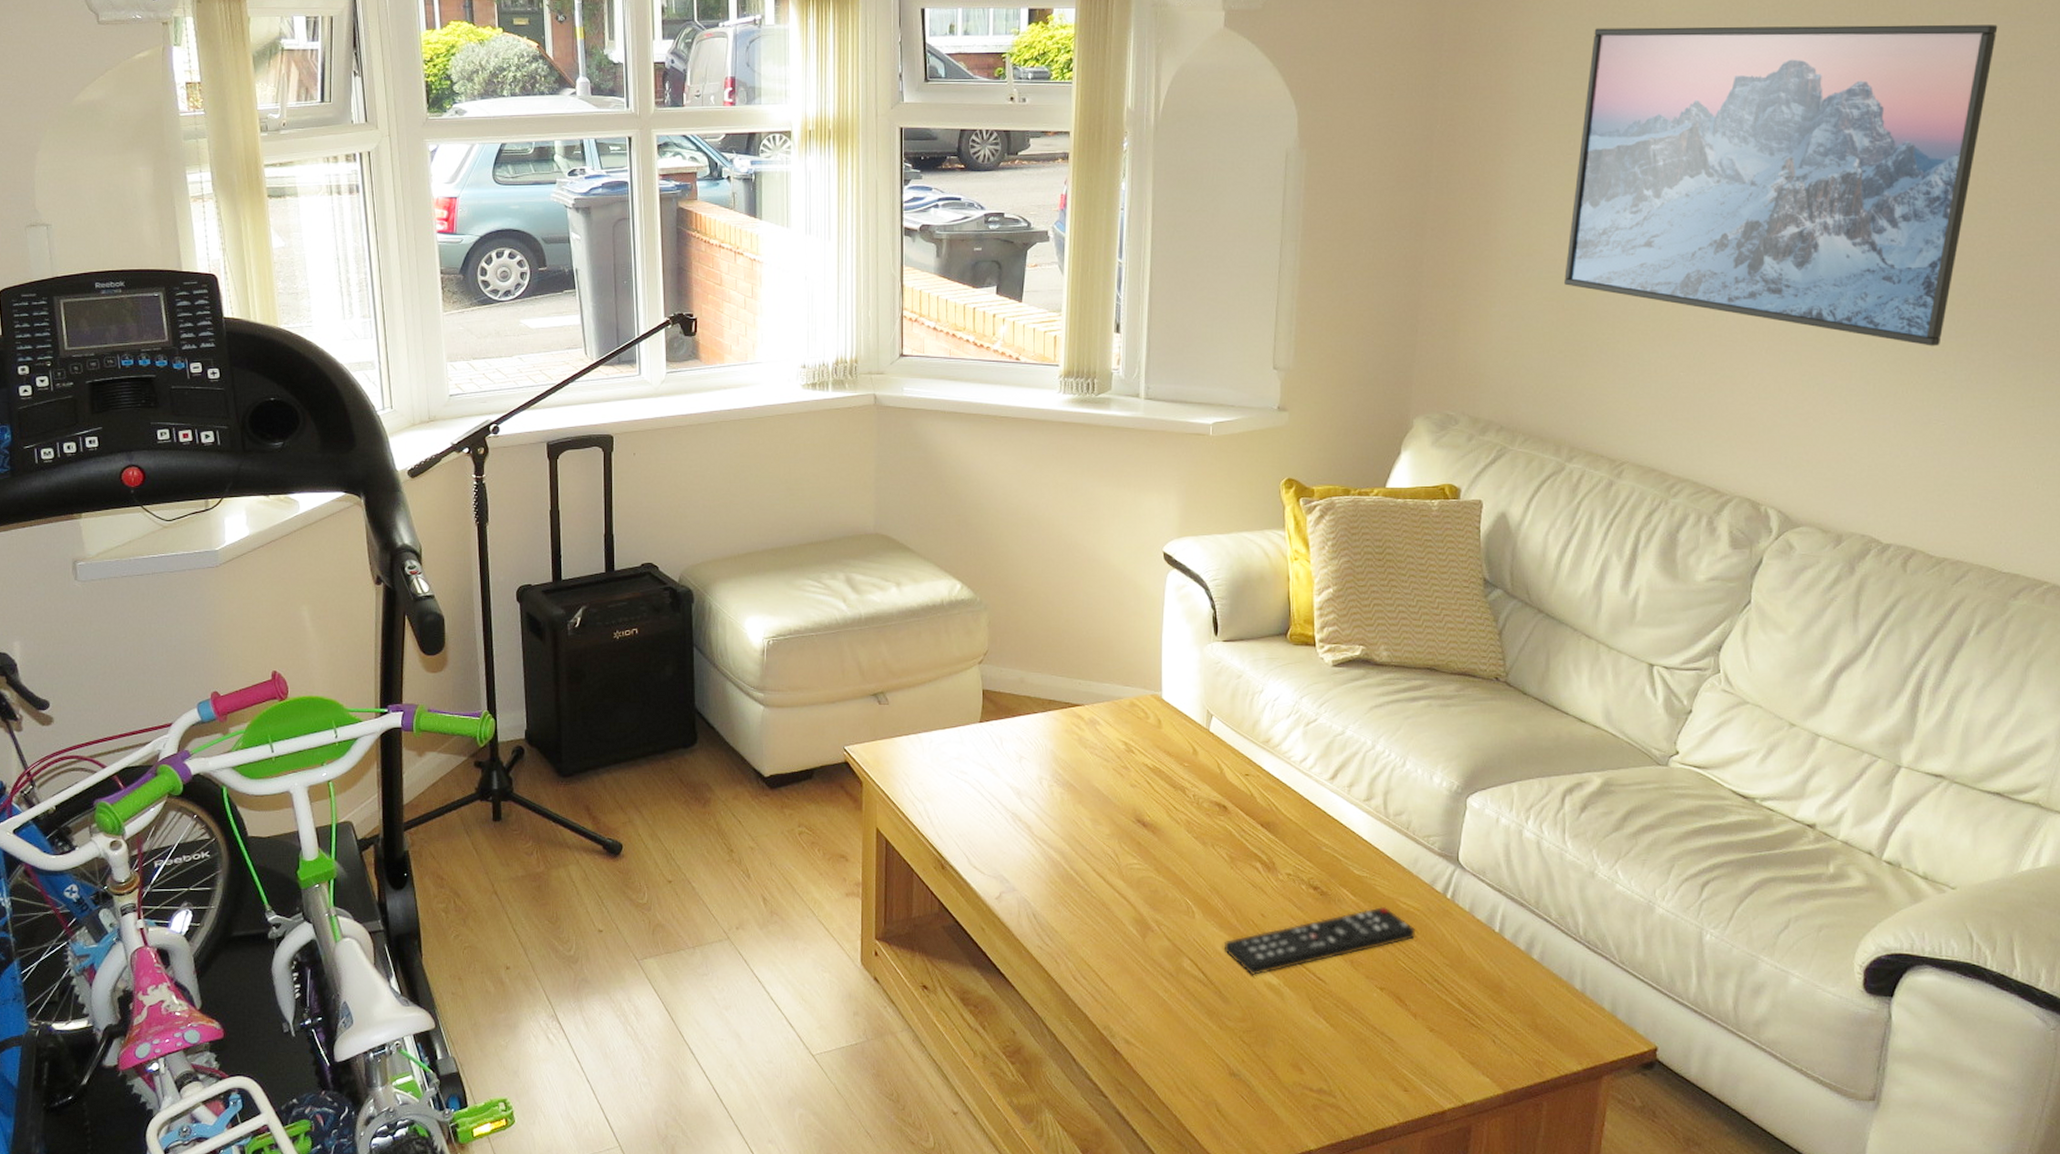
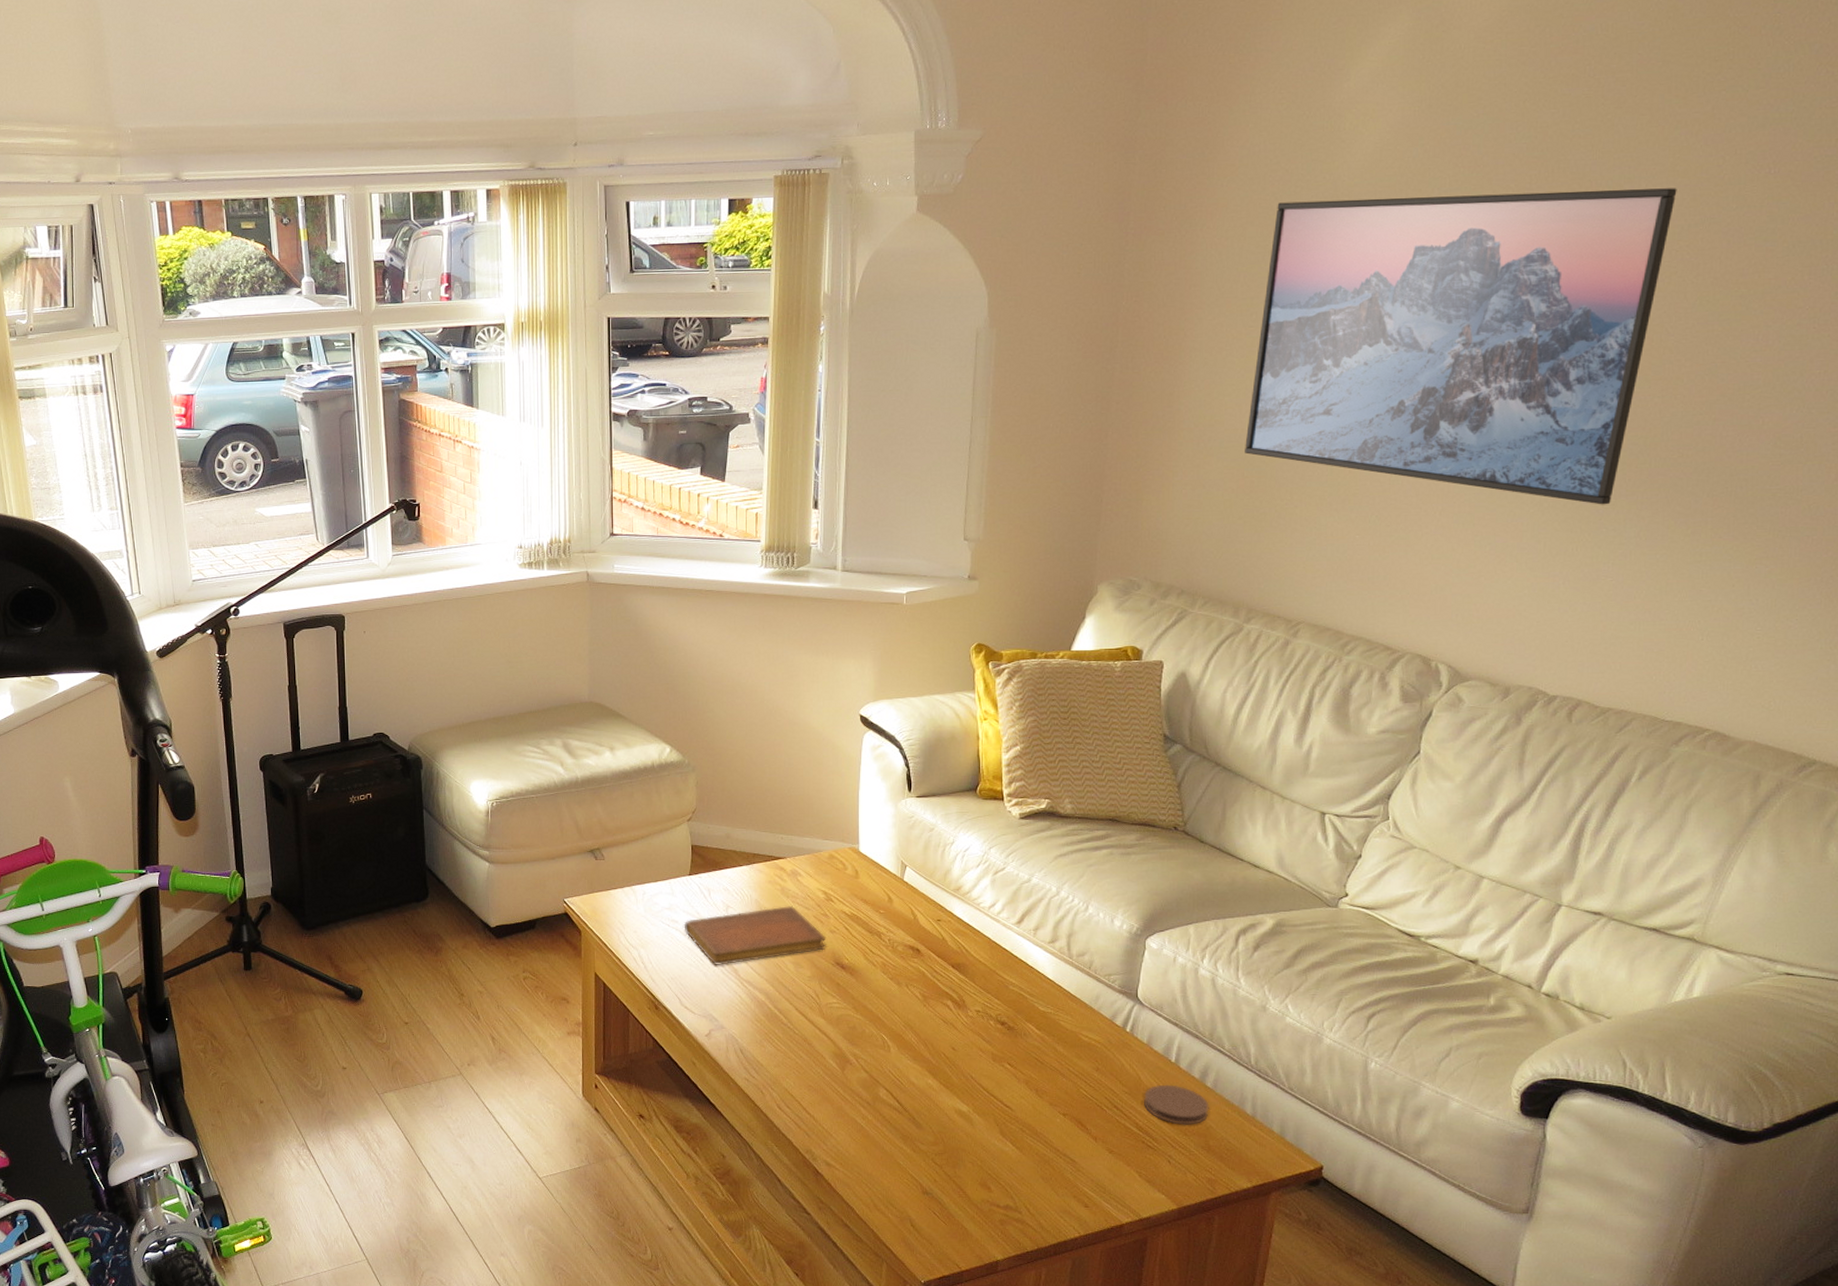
notebook: none [973,756,1125,821] -> present [684,905,825,965]
remote control: present [1225,906,1415,976] -> none [918,1039,1096,1104]
coaster: none [1467,956,1536,1001] -> present [1144,1084,1209,1125]

